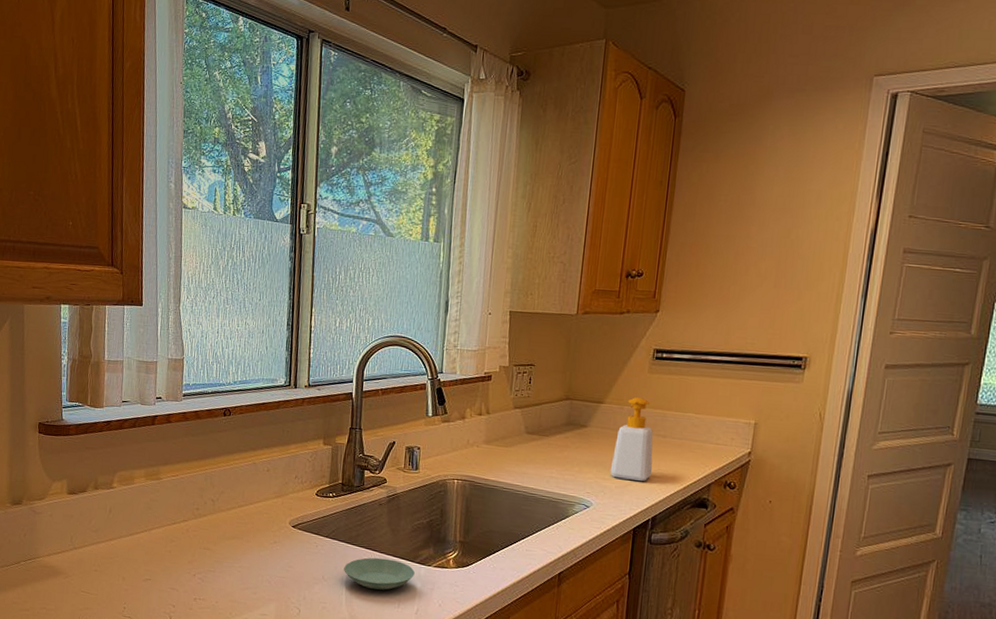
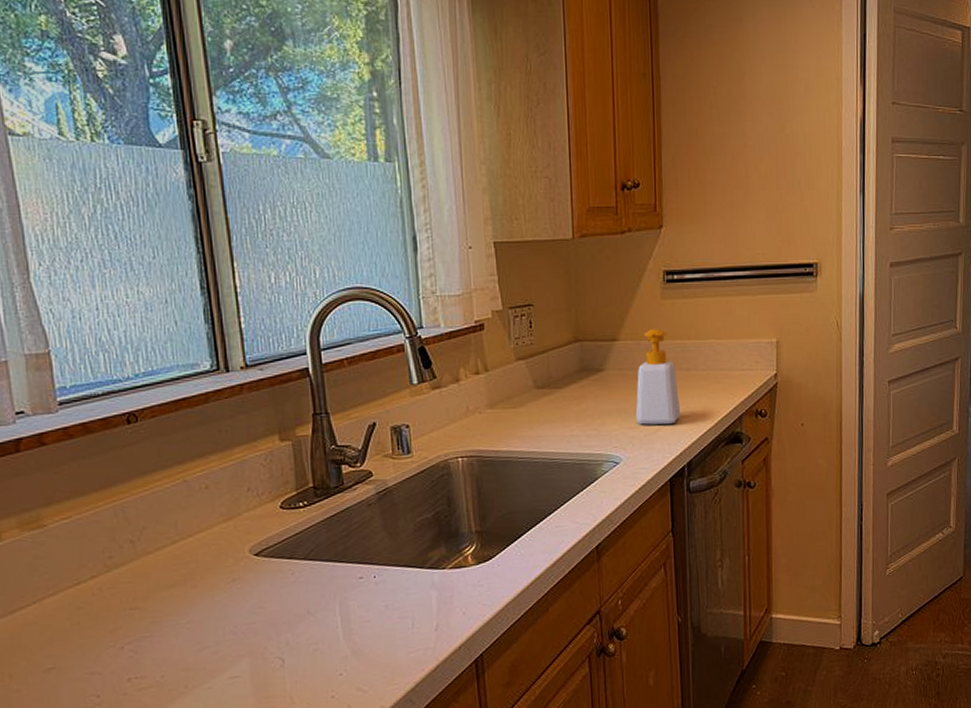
saucer: present [344,557,415,590] -> none [334,570,427,613]

